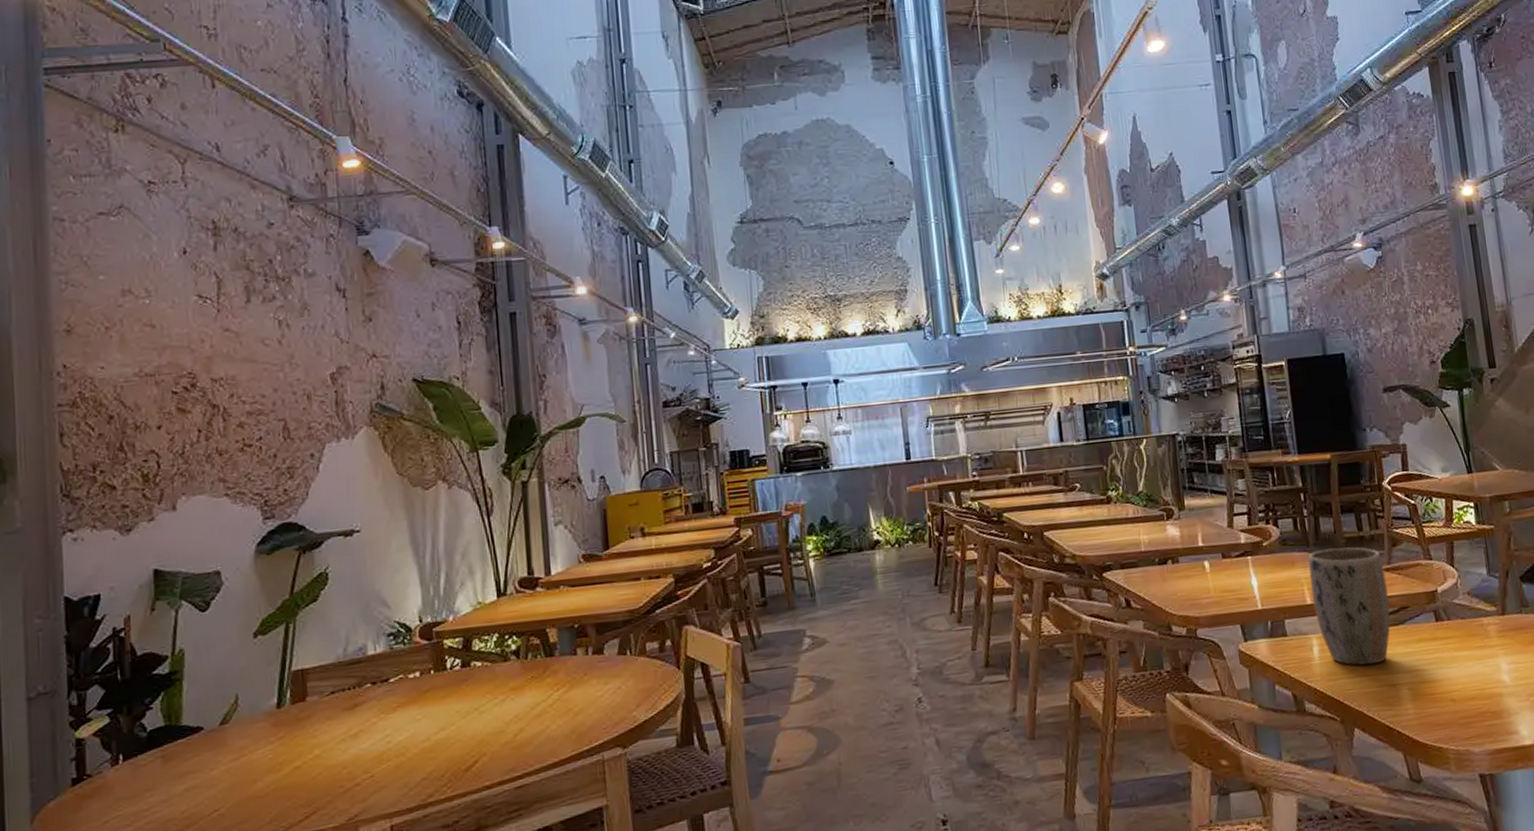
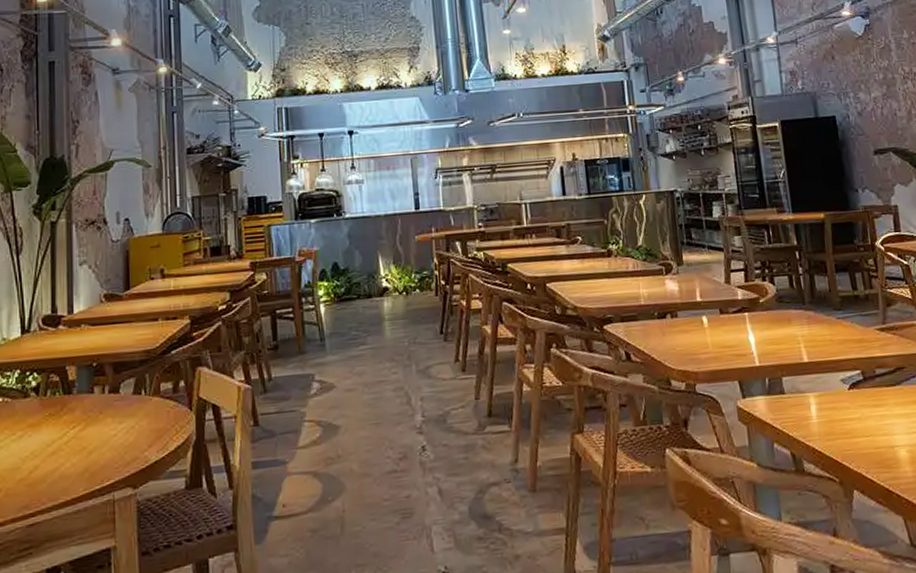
plant pot: present [1308,547,1391,666] -> none [804,306,887,426]

